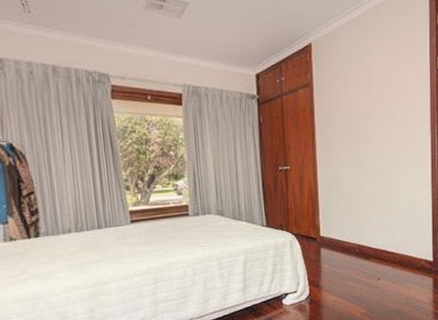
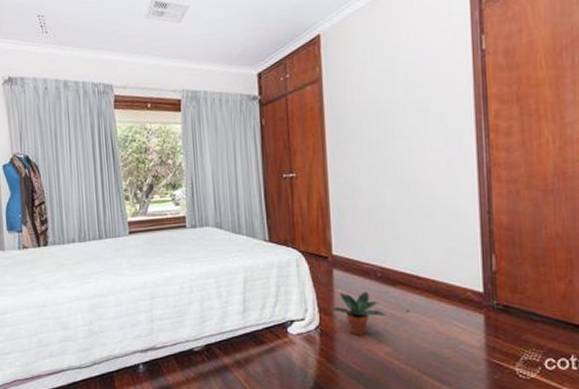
potted plant: none [319,266,362,302] -> present [332,292,387,336]

